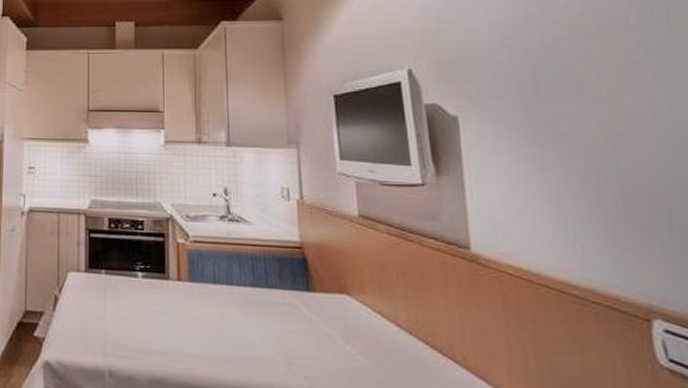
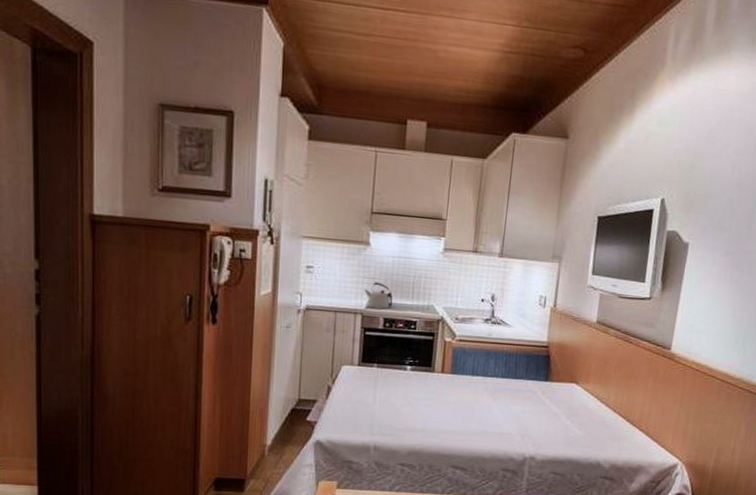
kettle: none [86,180,117,210] -> present [364,282,393,311]

